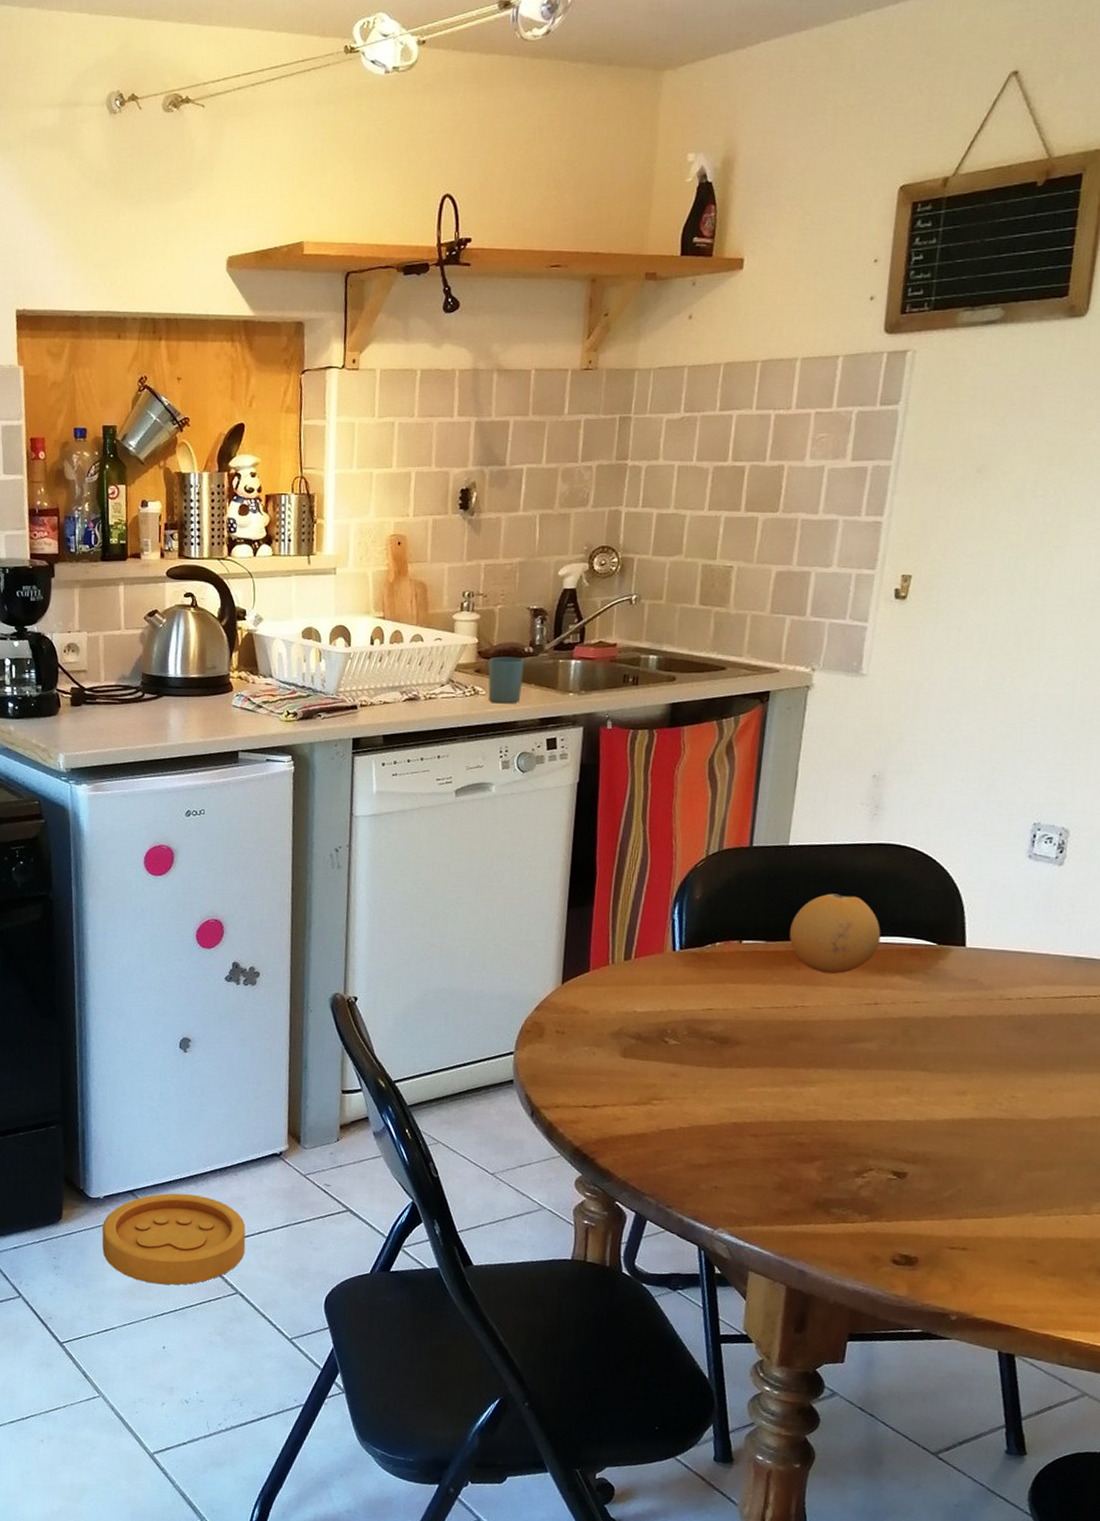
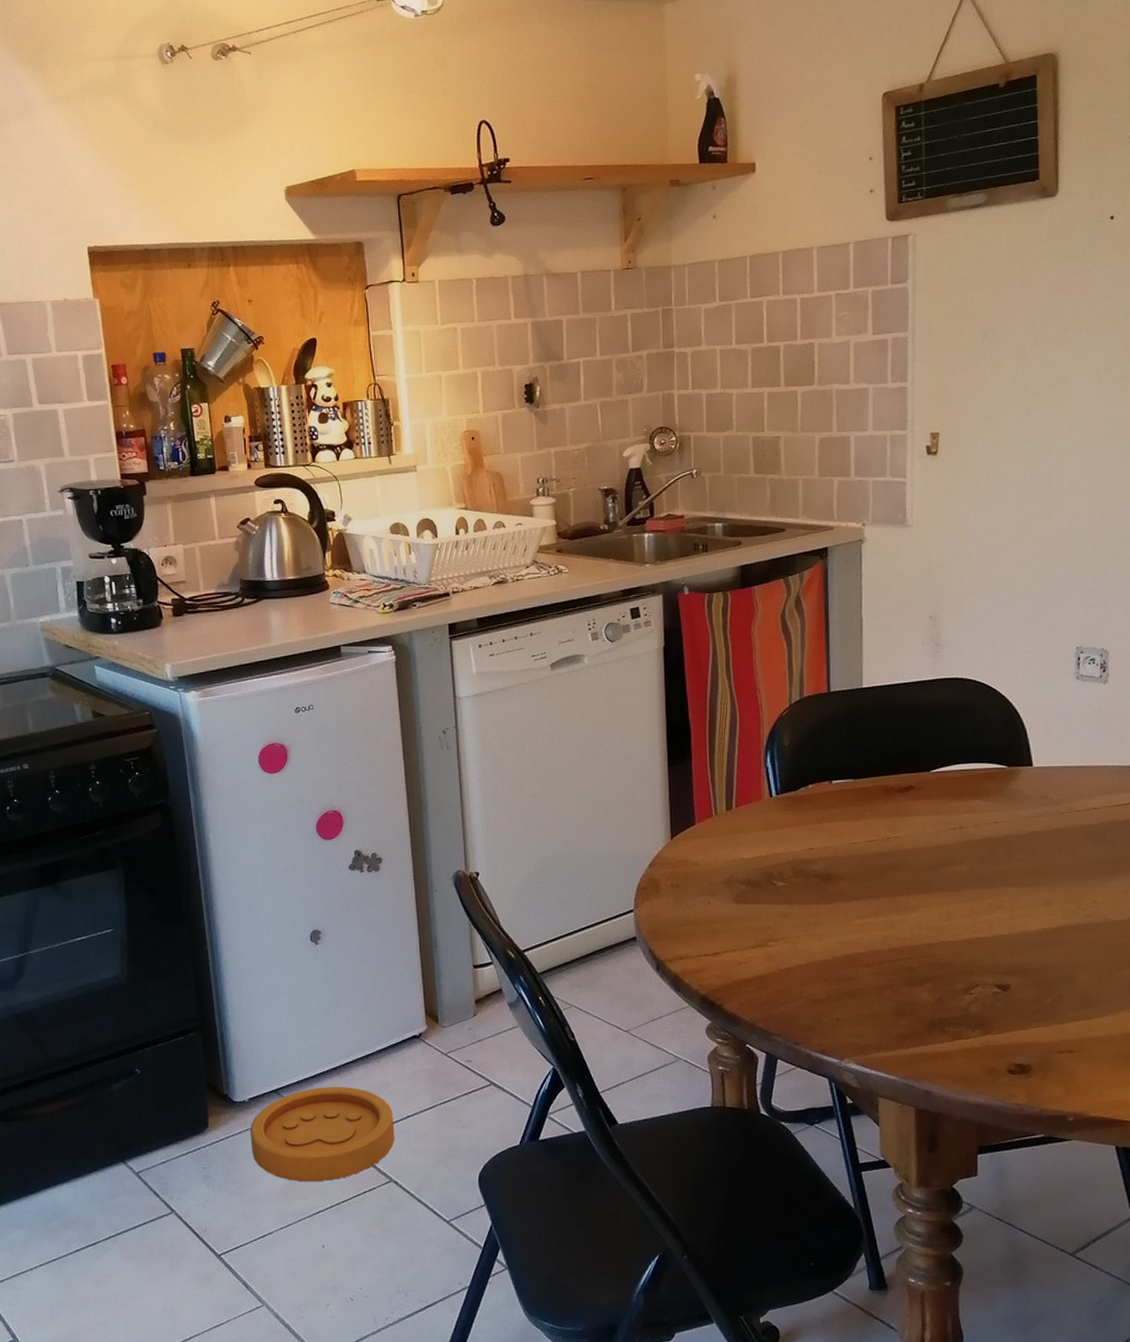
mug: present [488,656,525,704] -> none [569,535,602,580]
fruit: present [789,893,881,974] -> none [873,728,957,804]

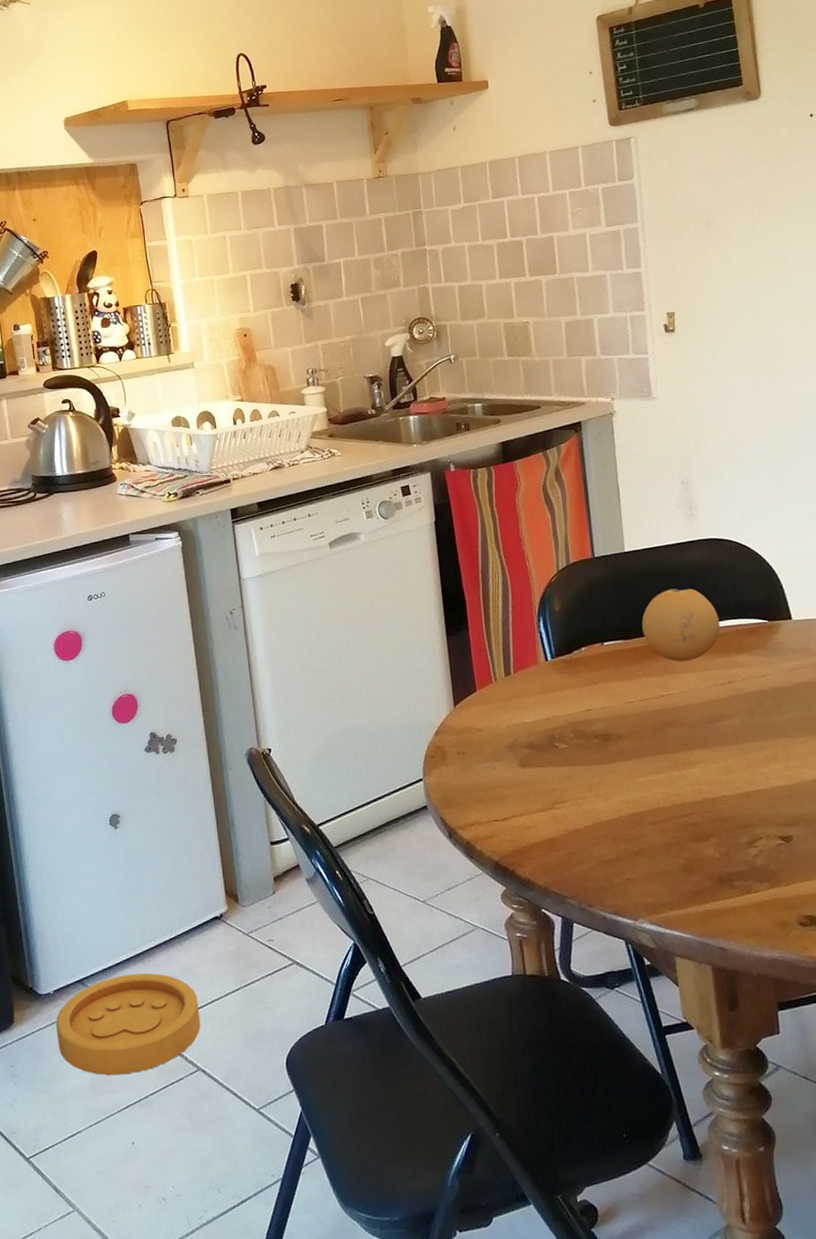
fruit: none [873,728,957,804] -> present [641,588,721,662]

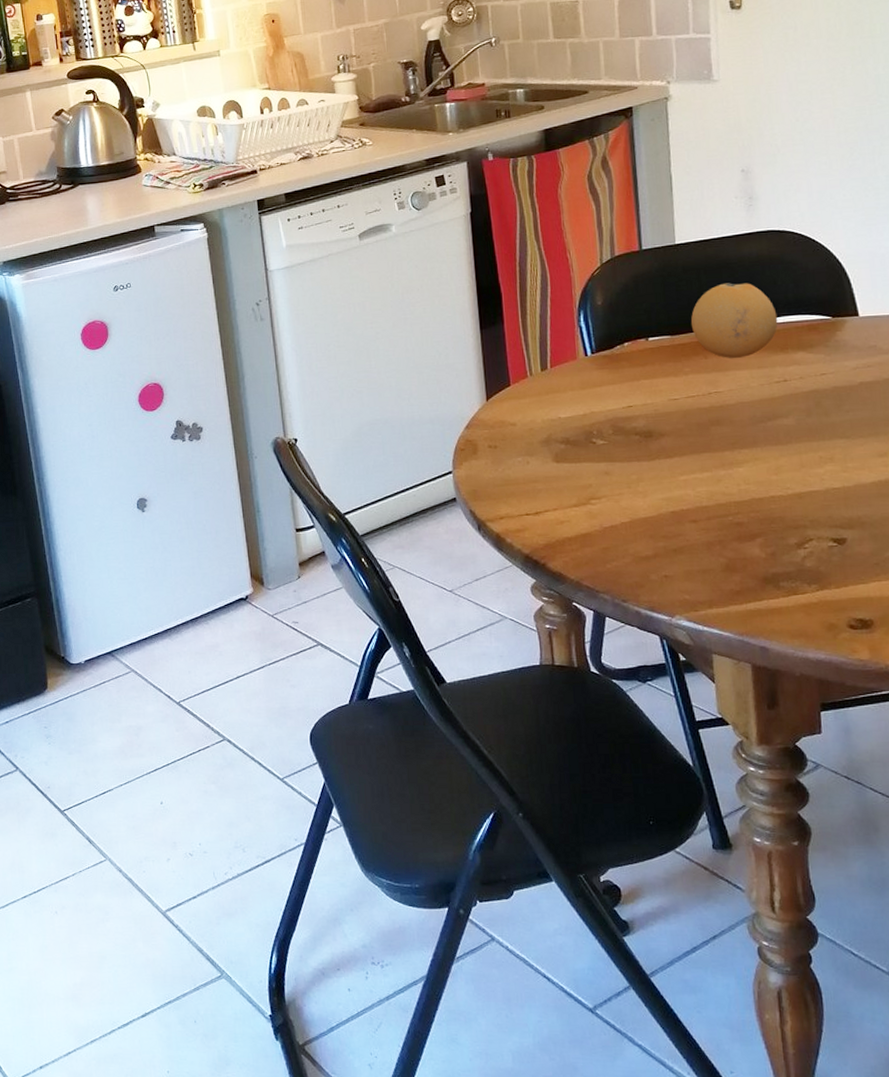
pet bowl: present [56,973,201,1076] -> none [87,648,227,741]

